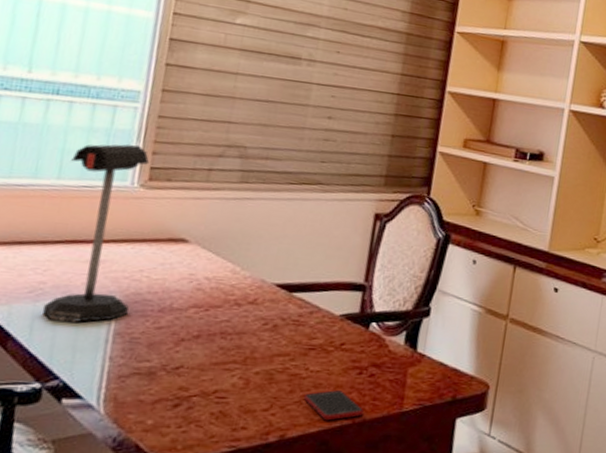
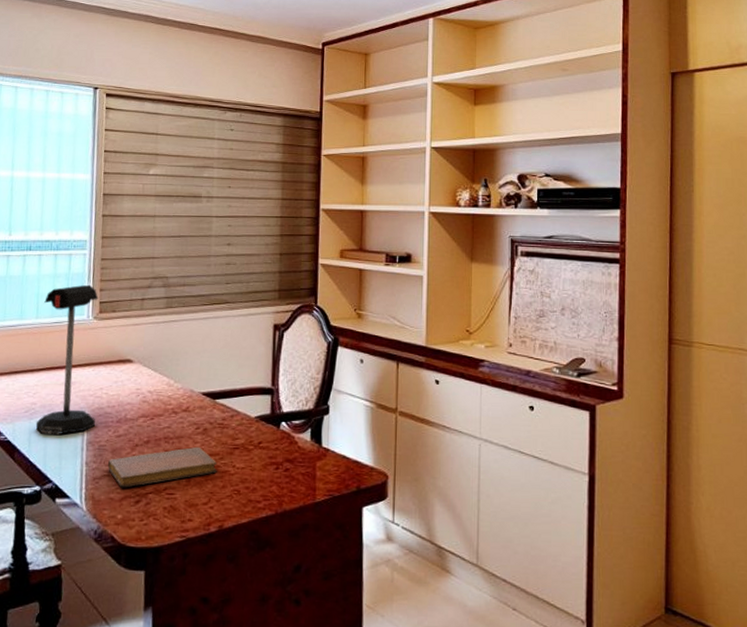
notebook: none [140,344,286,389] -> present [108,446,217,488]
cell phone: present [304,389,364,421] -> none [234,483,284,512]

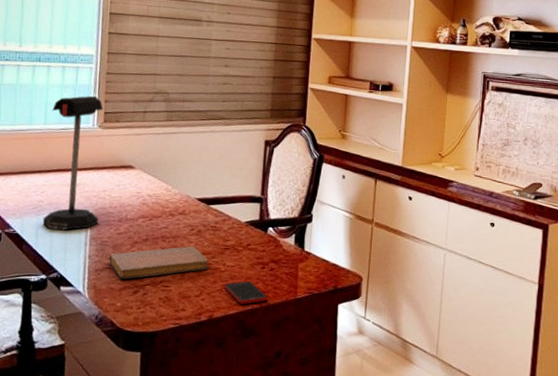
cell phone: none [234,483,284,512] -> present [224,280,268,305]

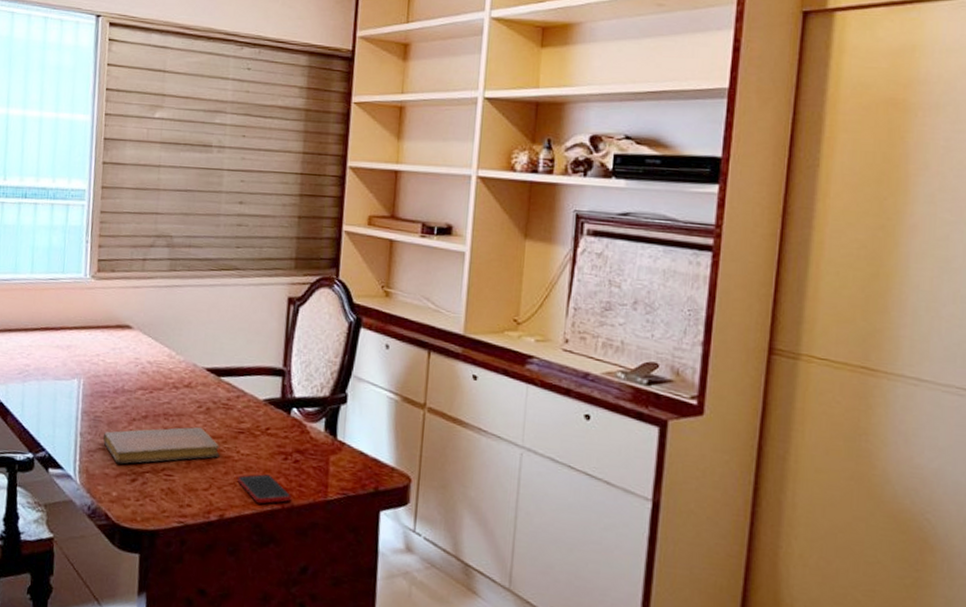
desk lamp: present [42,96,104,230] -> none [29,239,97,401]

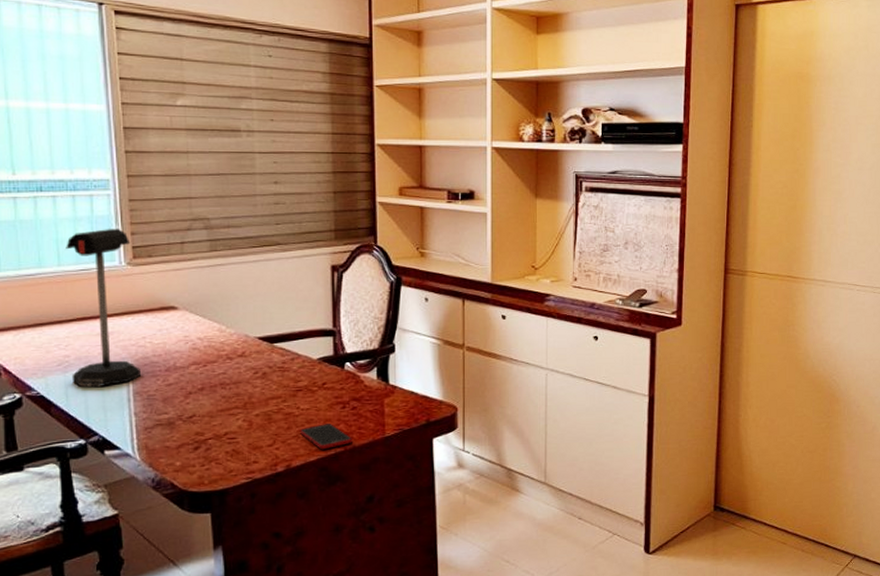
desk lamp: none [29,239,97,401] -> present [66,229,140,387]
notebook: present [103,426,220,464] -> none [160,390,280,436]

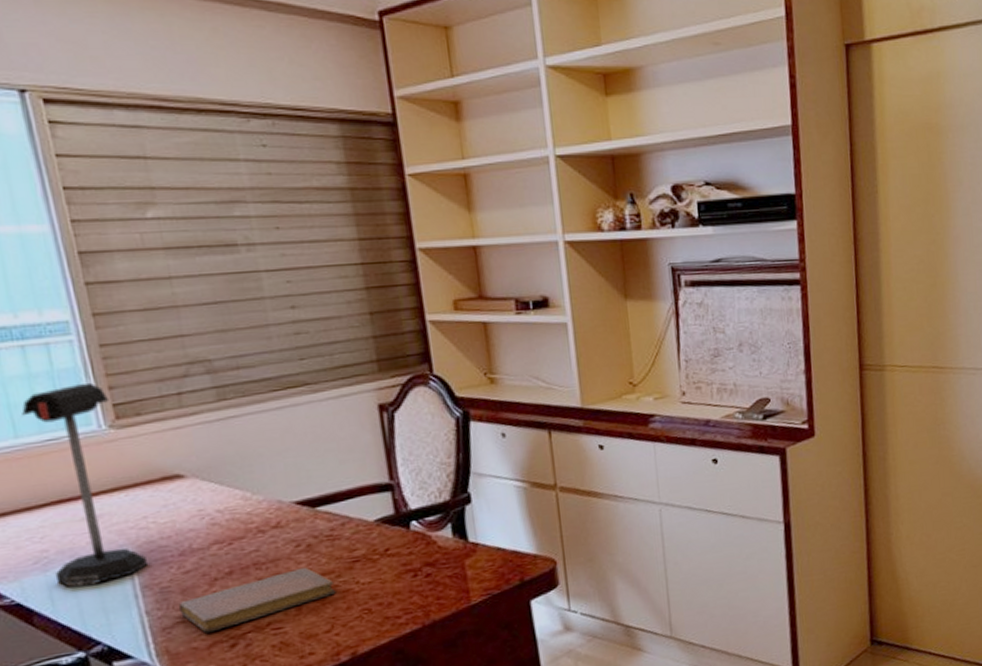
notebook: none [160,390,280,436] -> present [179,567,336,633]
cell phone: present [300,422,352,450] -> none [363,596,431,629]

